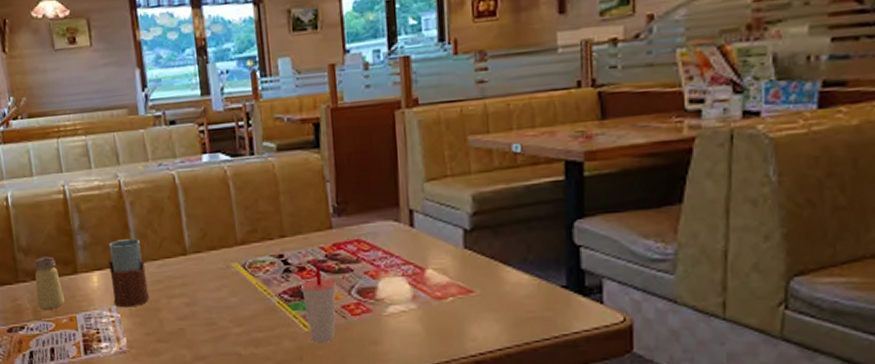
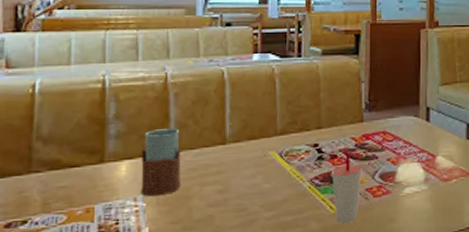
saltshaker: present [34,256,65,309] -> none [49,145,83,201]

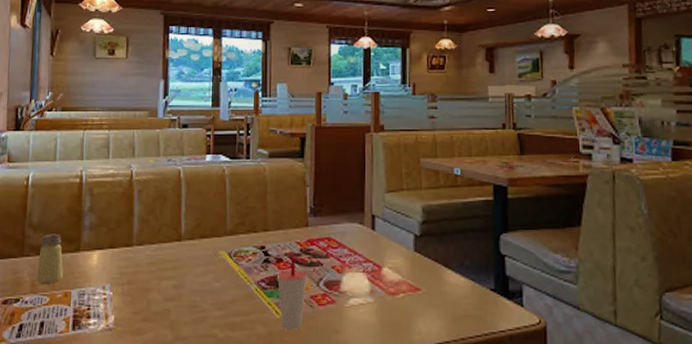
saltshaker: none [49,145,83,201] -> present [36,234,63,284]
drinking glass: present [140,128,182,197] -> none [108,222,143,287]

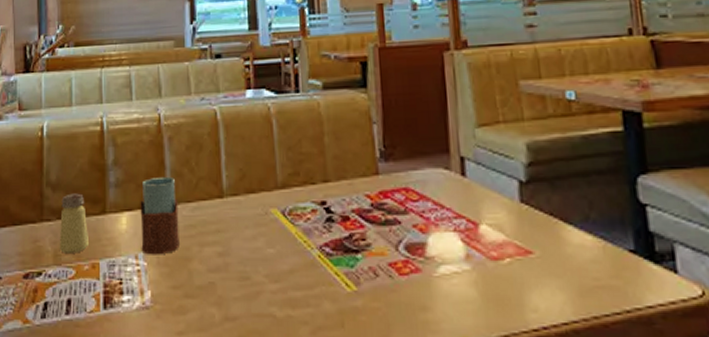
drinking glass: none [108,222,143,287] -> present [140,176,181,255]
cup: present [276,257,307,331] -> none [343,214,382,308]

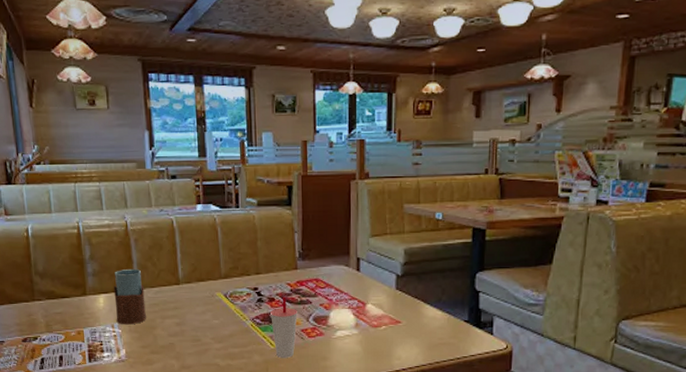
saltshaker: present [59,193,88,253] -> none [49,280,74,324]
cup: none [343,214,382,308] -> present [269,296,297,359]

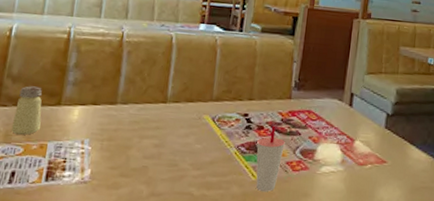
saltshaker: none [49,280,74,324] -> present [10,86,43,135]
drinking glass: present [113,268,147,325] -> none [88,81,128,142]

